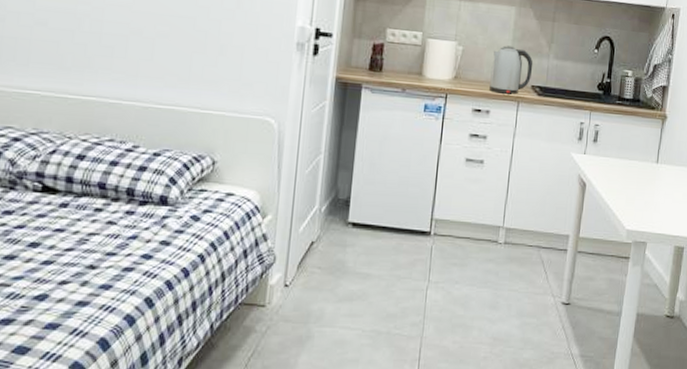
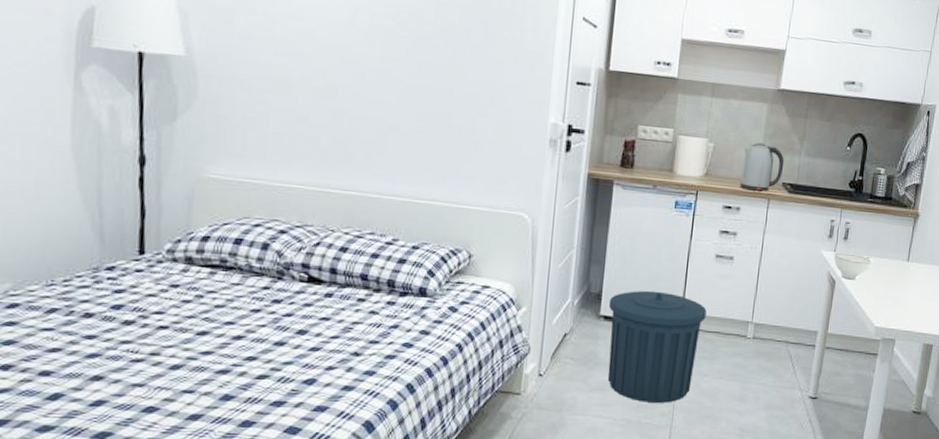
trash can: none [356,196,457,312] -> present [607,290,707,403]
bowl: none [584,154,621,183] -> present [833,251,872,280]

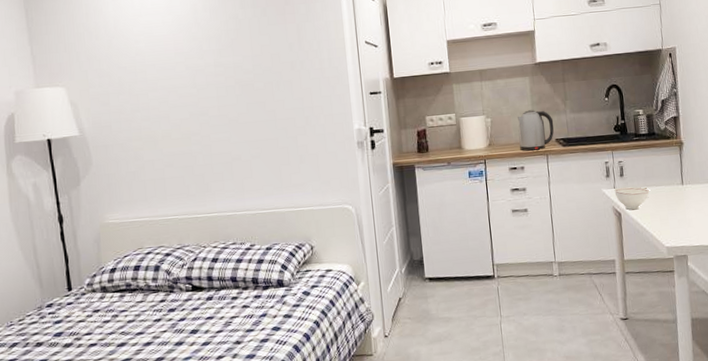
trash can: present [607,290,707,403] -> none [430,249,515,346]

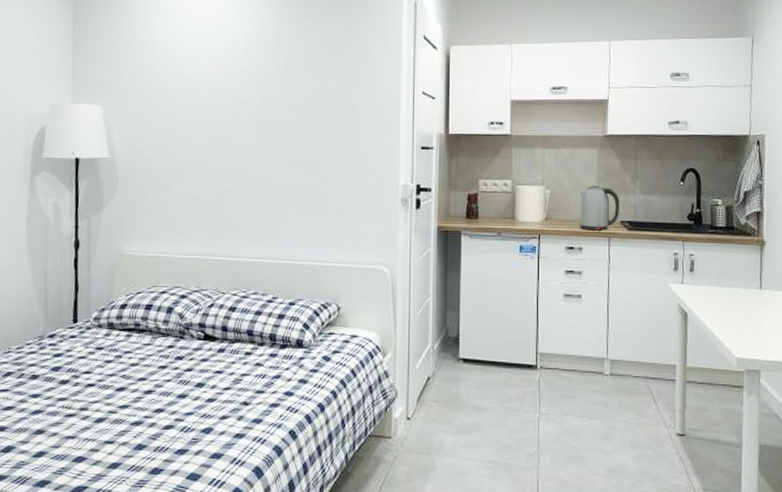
bowl: present [614,186,650,210] -> none [682,283,722,311]

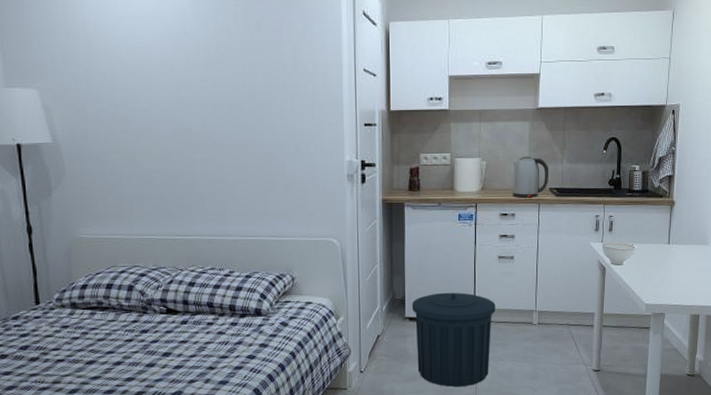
trash can: none [466,332,561,444] -> present [411,292,496,387]
bowl: none [682,283,722,311] -> present [601,241,636,265]

